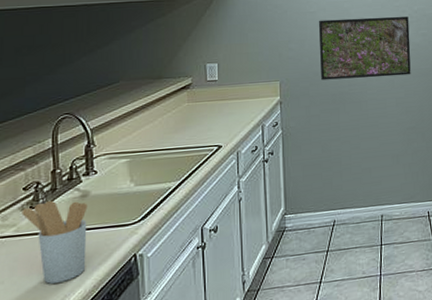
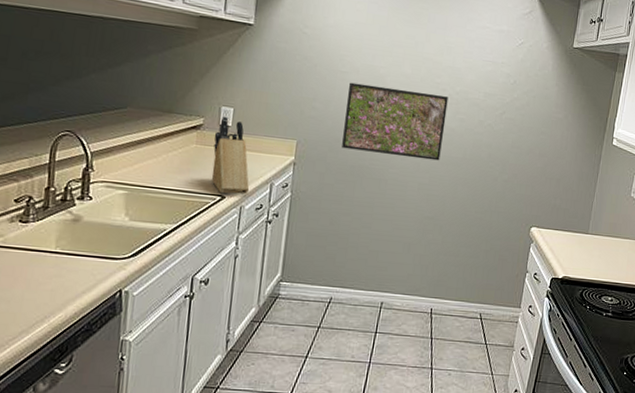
utensil holder: present [21,200,88,284] -> none [10,217,79,303]
knife block: none [203,72,243,144] -> present [211,116,250,195]

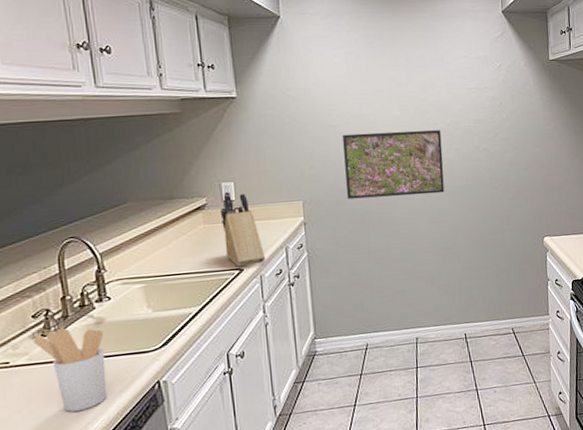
utensil holder: none [10,217,79,303] -> present [33,327,108,412]

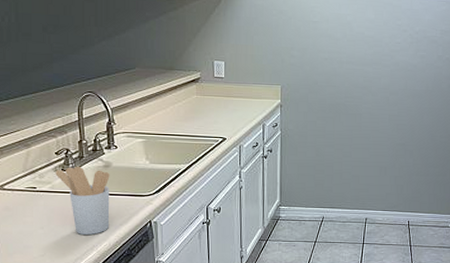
knife block: present [220,191,266,267] -> none [211,69,246,136]
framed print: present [343,130,445,200] -> none [320,30,409,94]

